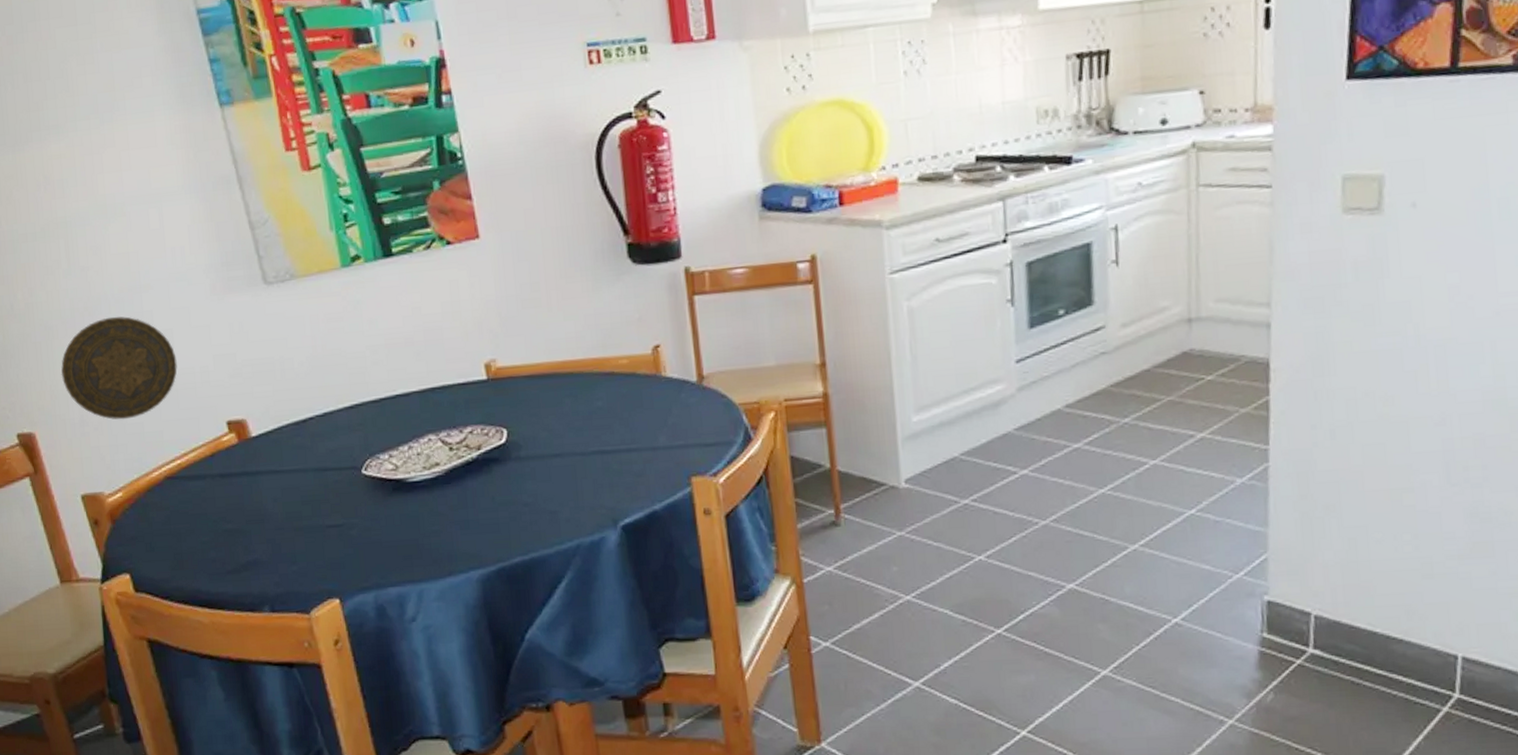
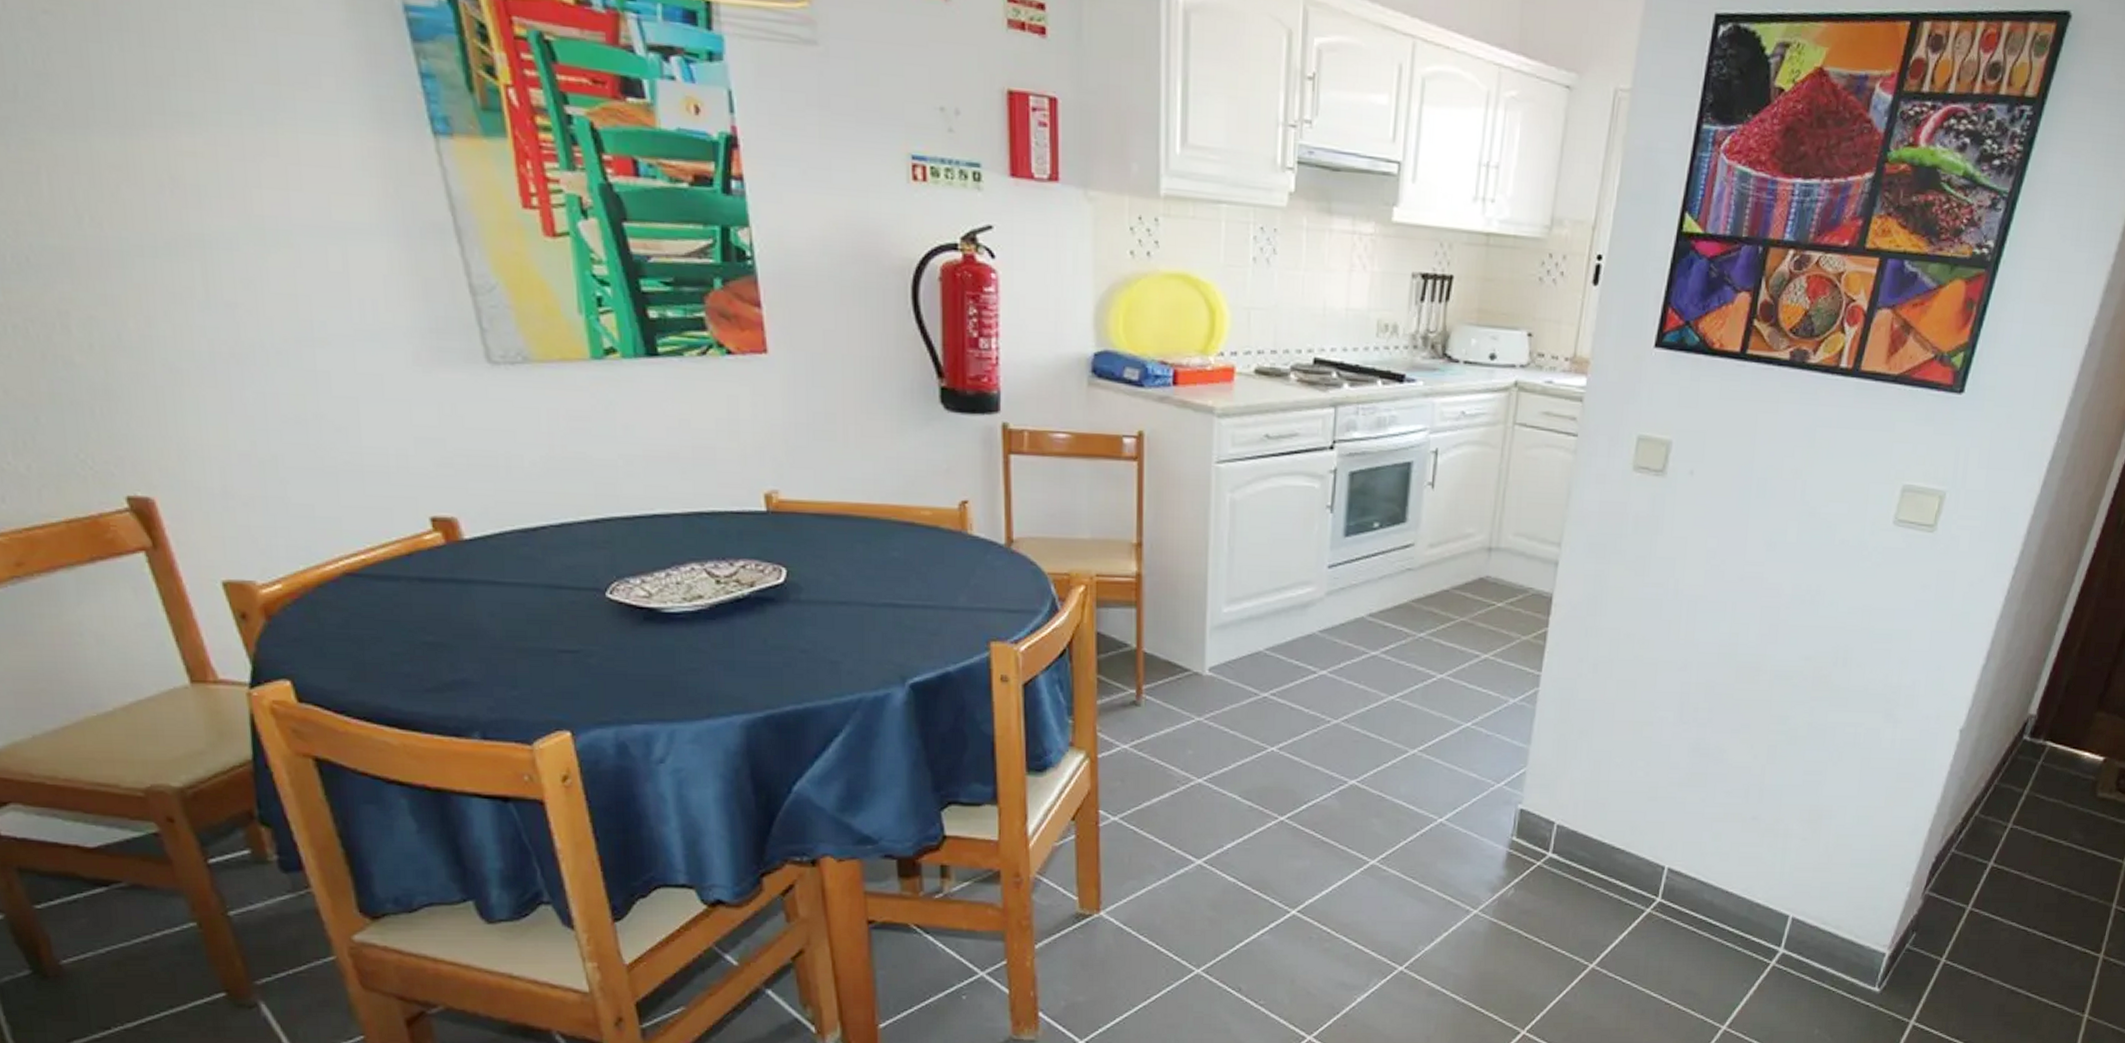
decorative plate: present [61,316,177,420] -> none [194,370,364,498]

